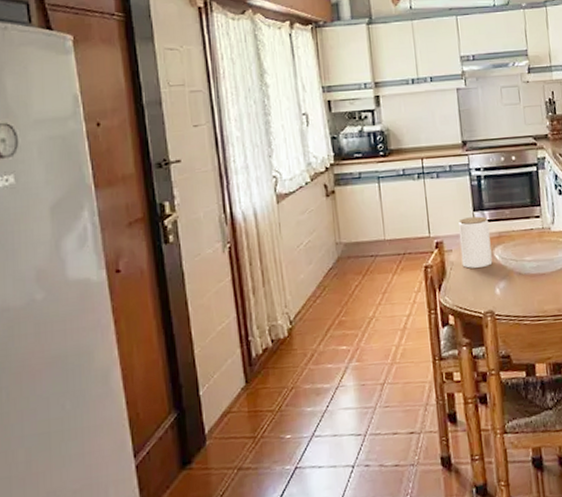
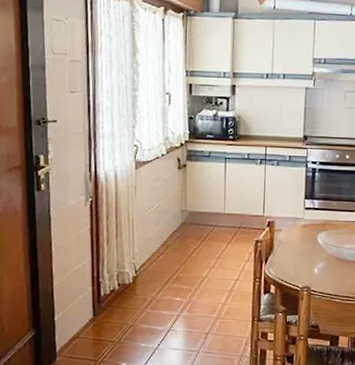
jar: present [458,216,493,269] -> none [288,204,317,248]

